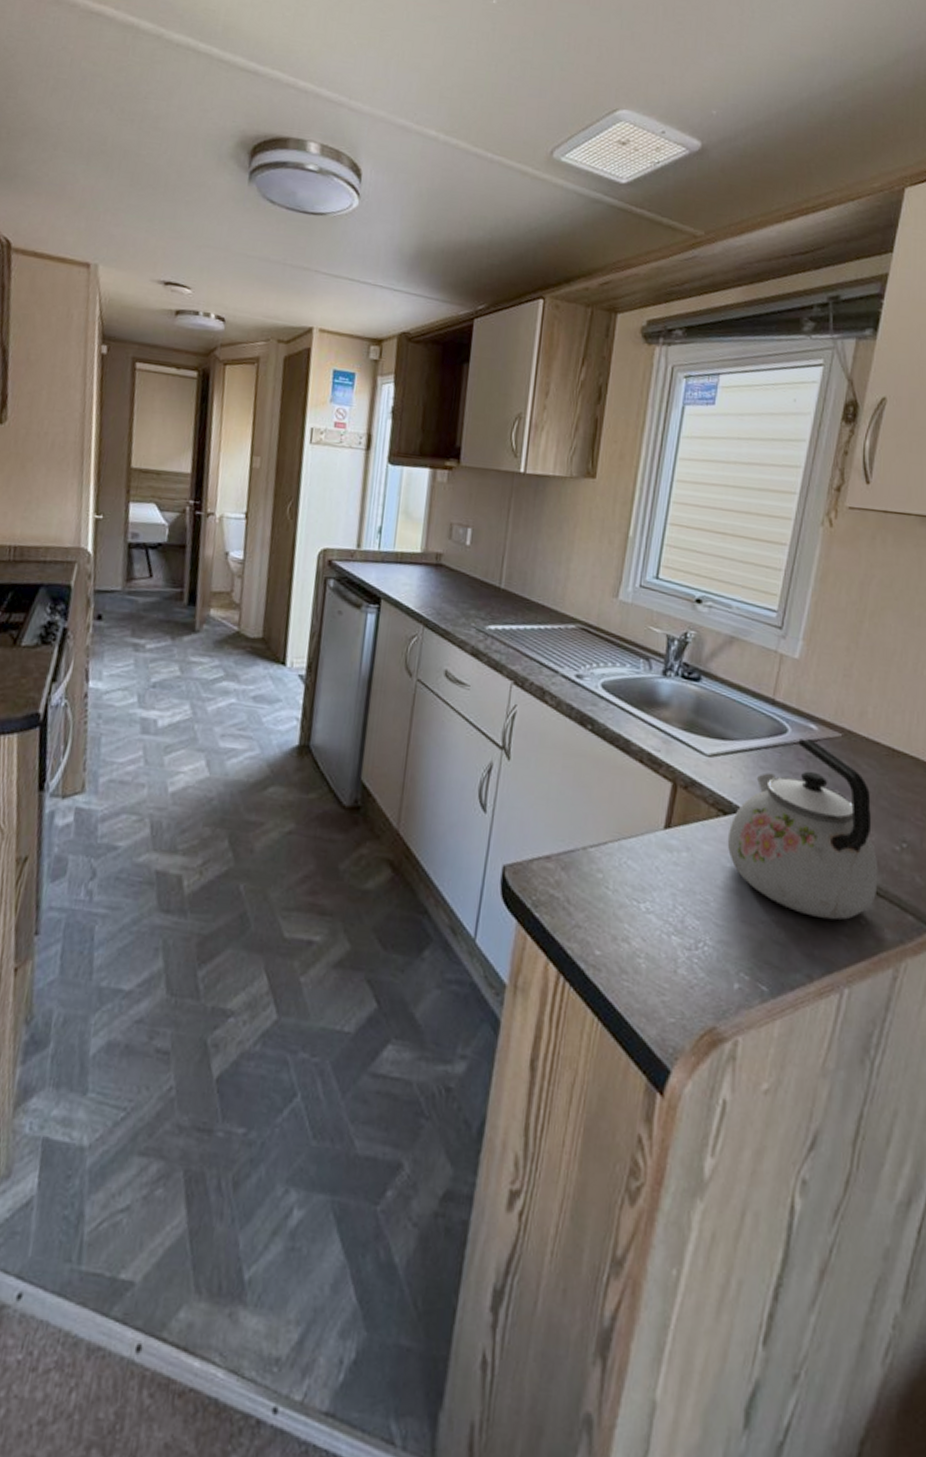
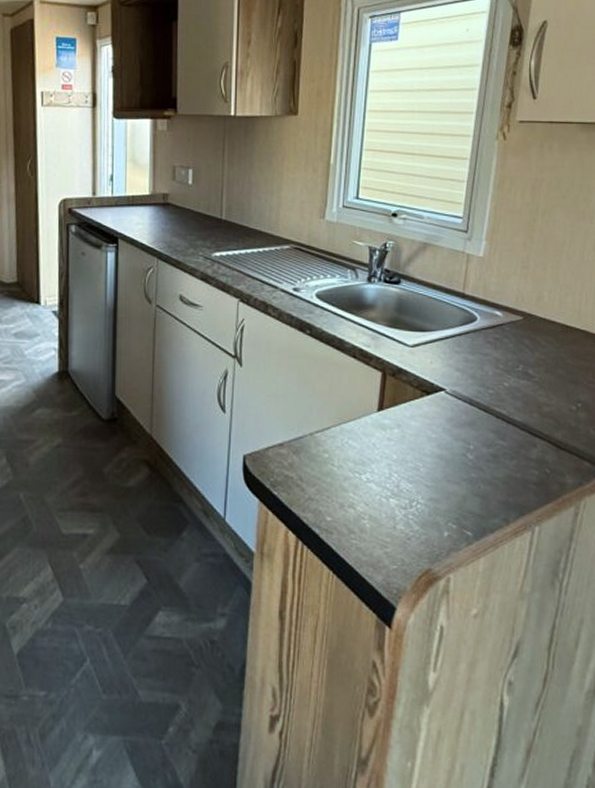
kettle: present [727,739,878,920] -> none [431,324,559,472]

